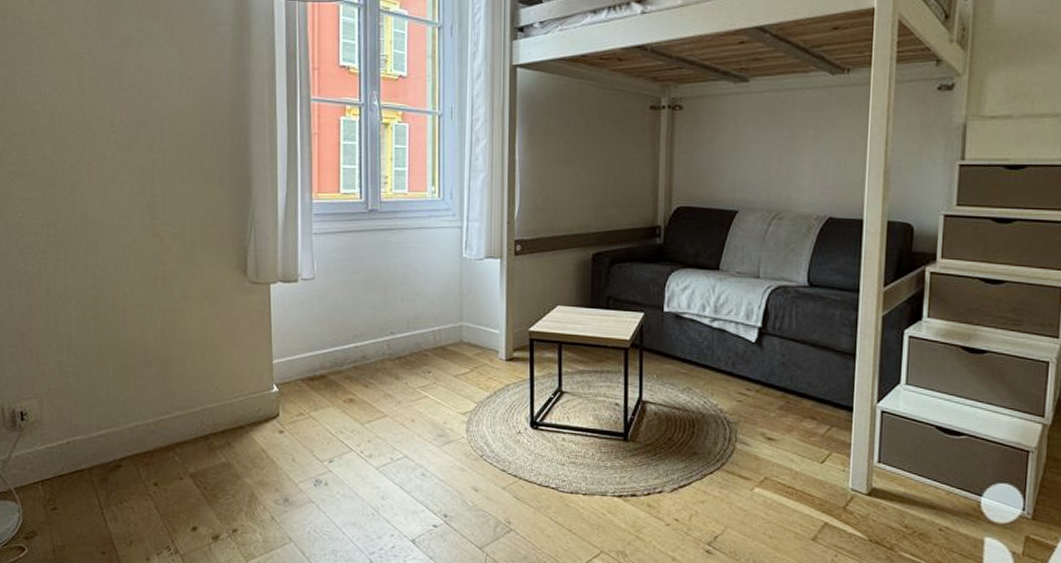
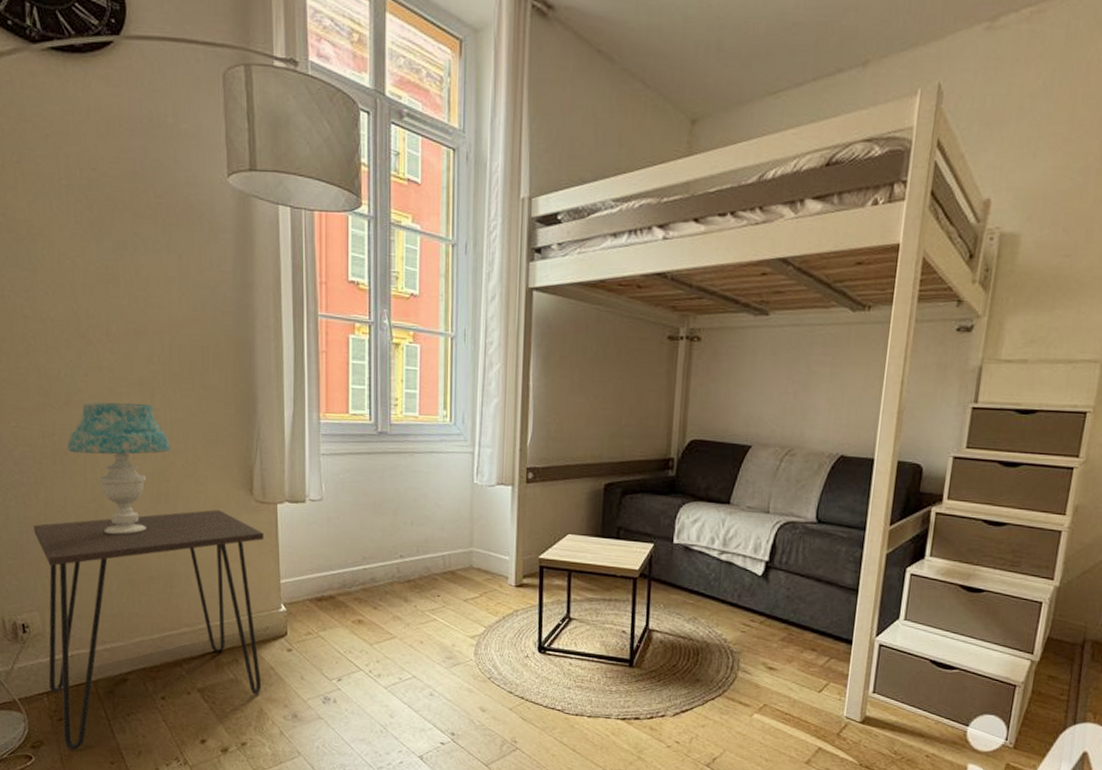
desk: none [34,292,257,540] -> present [33,510,264,750]
table lamp: none [70,190,168,320] -> present [67,402,170,535]

